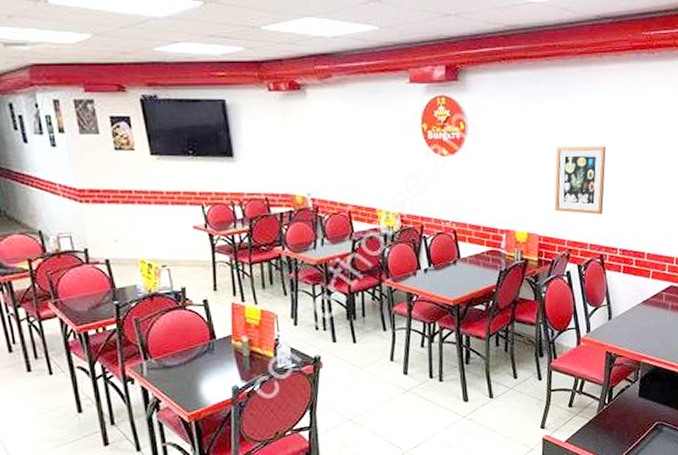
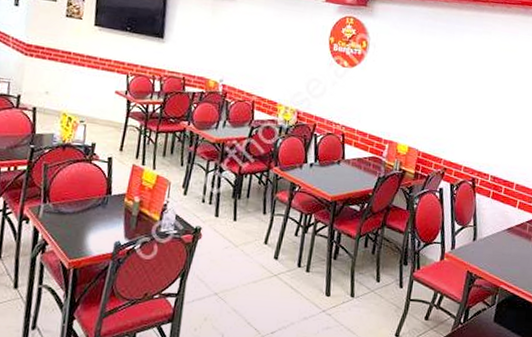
wall art: present [554,145,606,215] -> none [435,75,489,142]

